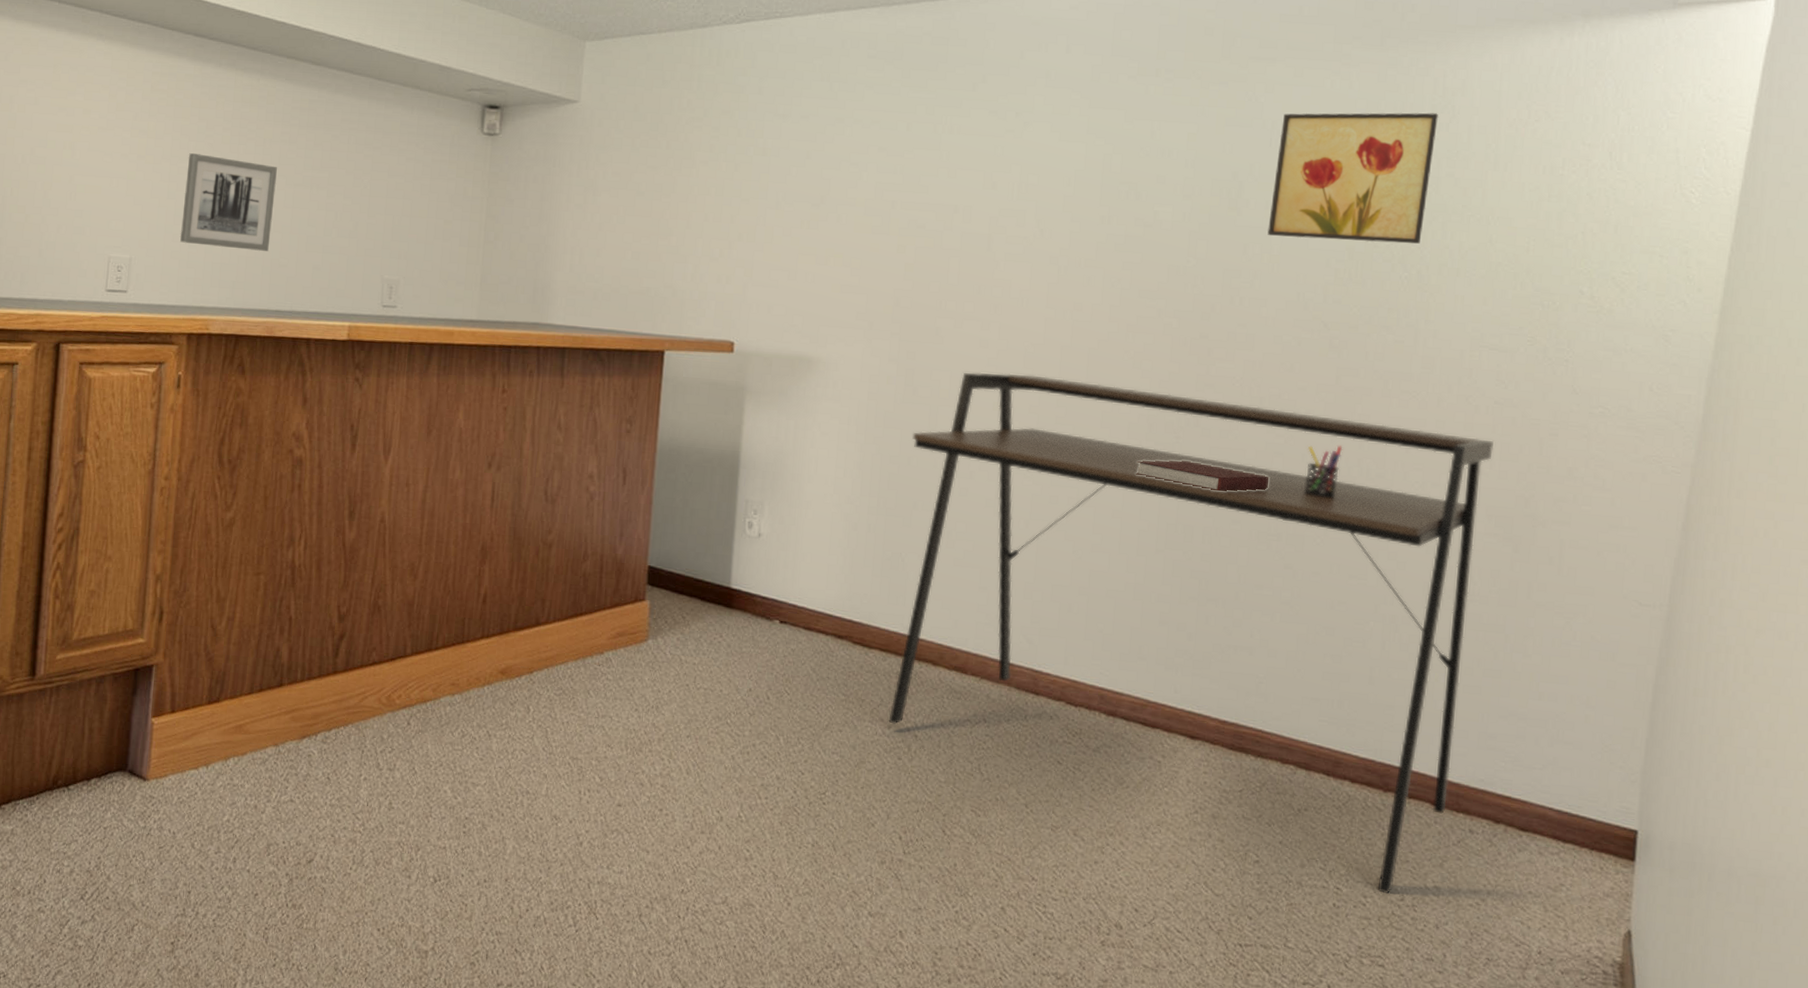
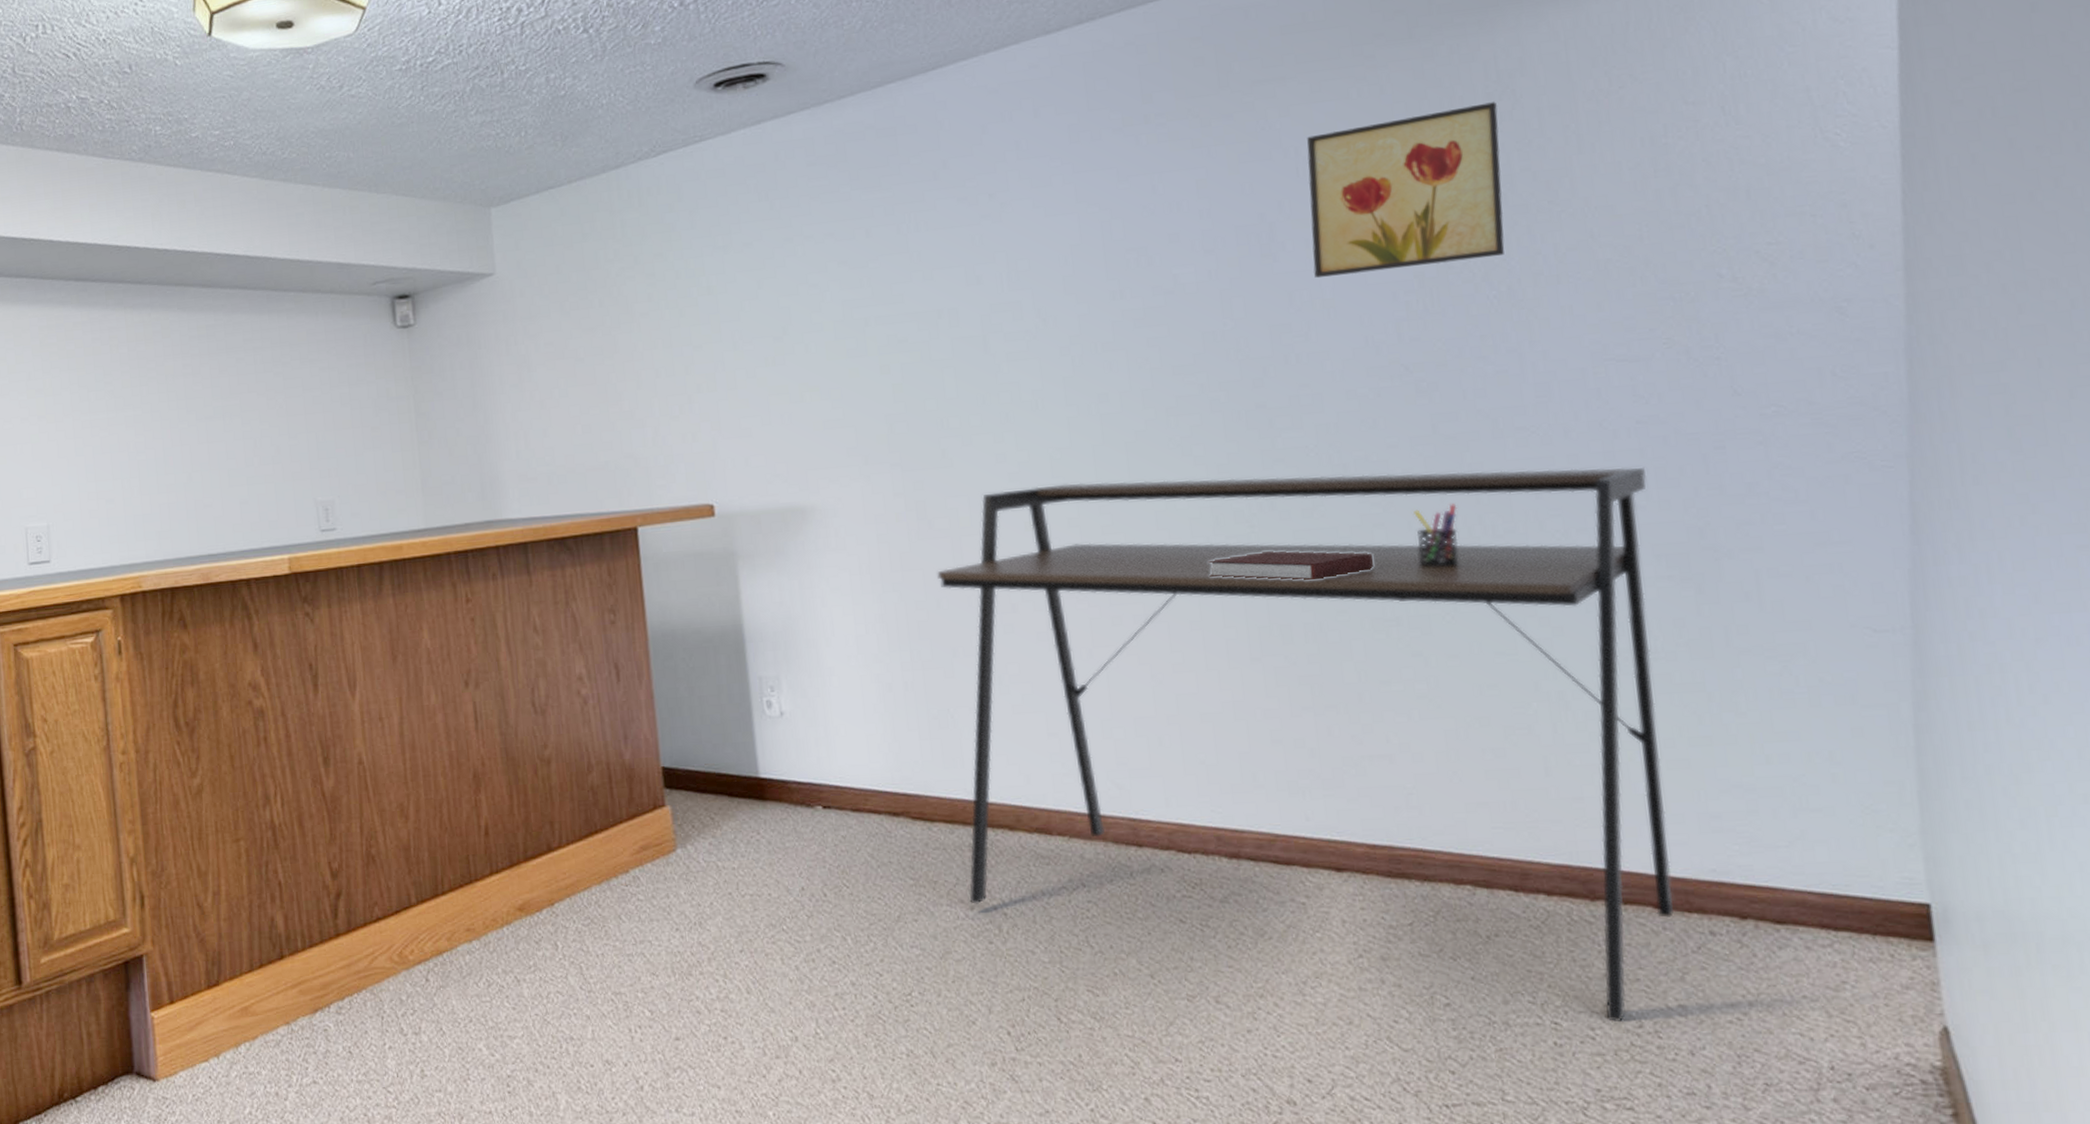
wall art: present [180,153,277,251] -> none [91,402,190,500]

